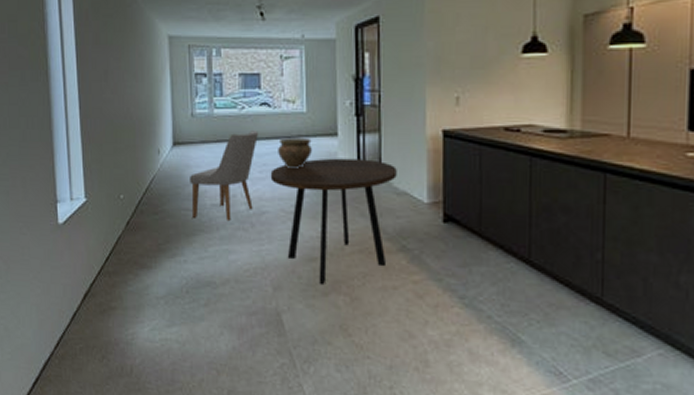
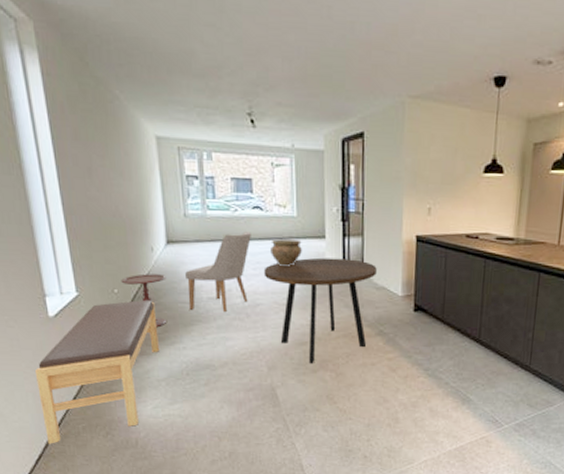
bench: none [40,206,160,366] -> present [34,299,159,444]
side table: none [127,178,171,238] -> present [121,273,167,328]

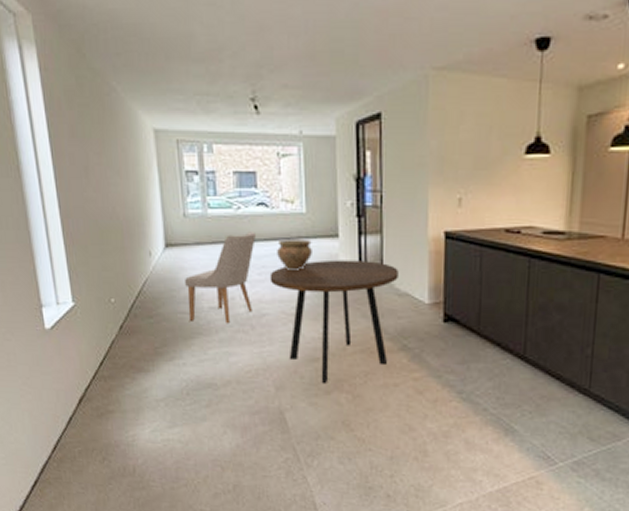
bench: present [34,299,159,444] -> none [31,310,158,469]
side table: present [121,273,167,328] -> none [118,281,166,341]

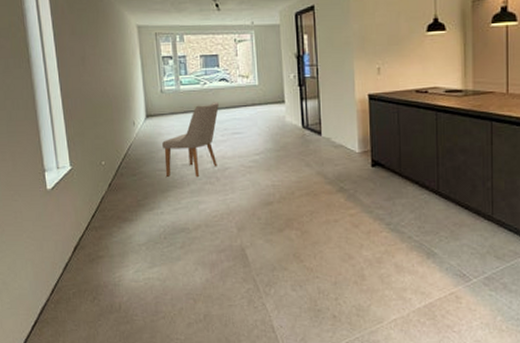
dining table: present [269,259,398,383] -> none [230,120,334,222]
ceramic pot: present [277,239,312,272] -> none [236,106,264,132]

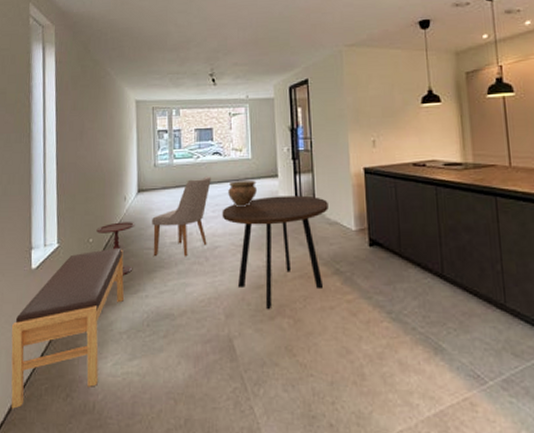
bench: none [33,169,140,310] -> present [11,247,124,409]
side table: none [108,146,147,195] -> present [96,222,135,276]
dining table: none [230,120,334,222] -> present [222,195,328,309]
ceramic pot: none [236,106,264,132] -> present [228,181,257,208]

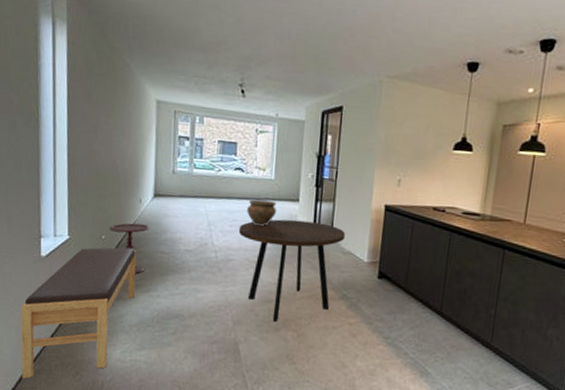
chair: present [152,176,211,257] -> none [166,190,231,265]

